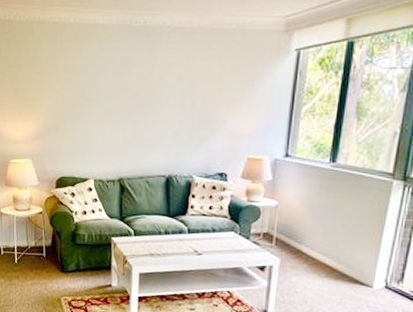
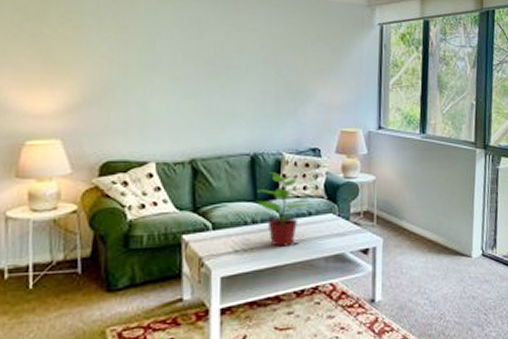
potted plant: none [168,192,217,255] -> present [255,172,313,247]

